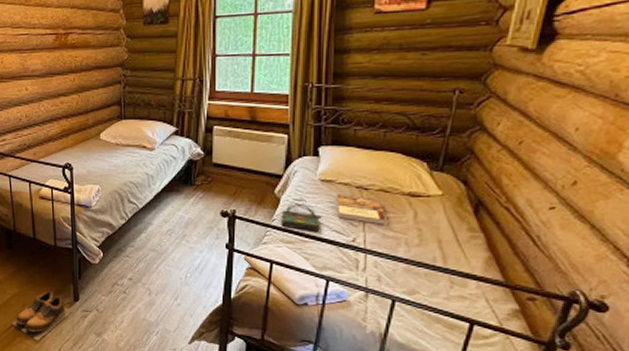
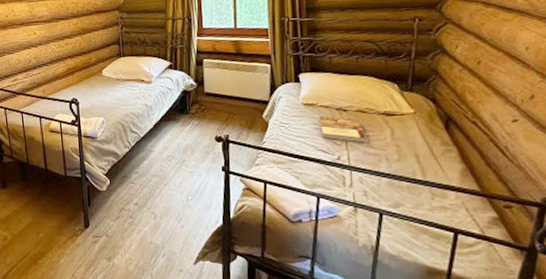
shoes: present [12,291,72,341] -> none [27,219,84,268]
tote bag: present [281,197,322,233] -> none [270,120,308,153]

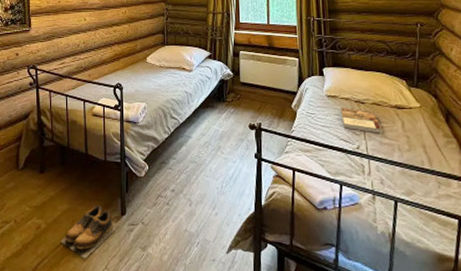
shoes: none [27,219,84,268] -> present [61,205,119,259]

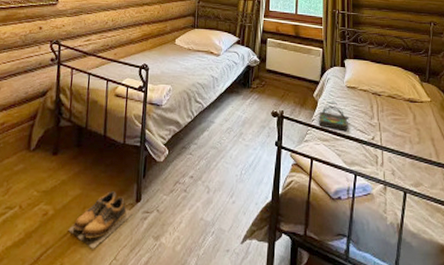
tote bag: none [298,111,331,142] -> present [319,100,349,132]
book: present [341,107,383,134] -> none [359,99,396,125]

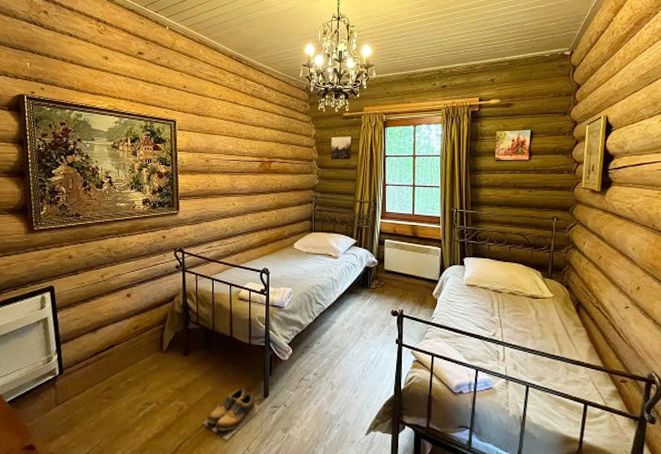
tote bag: present [319,100,349,132] -> none [439,299,469,329]

